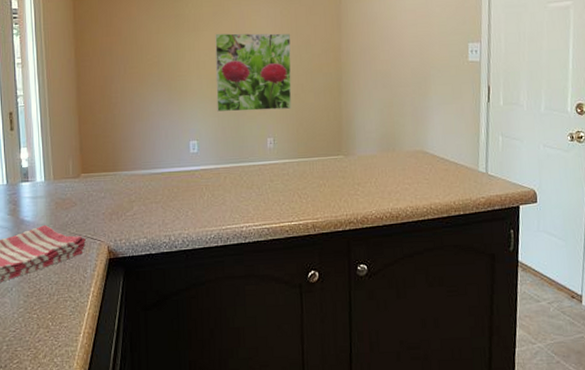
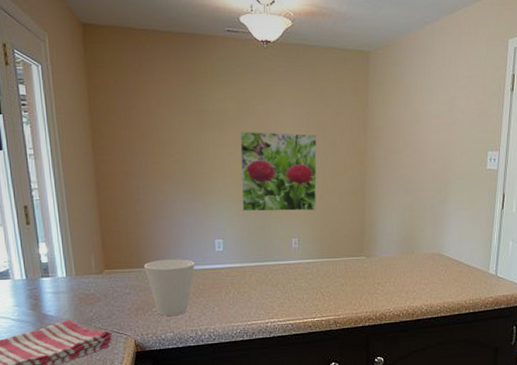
cup: none [119,161,170,221] -> present [143,259,195,316]

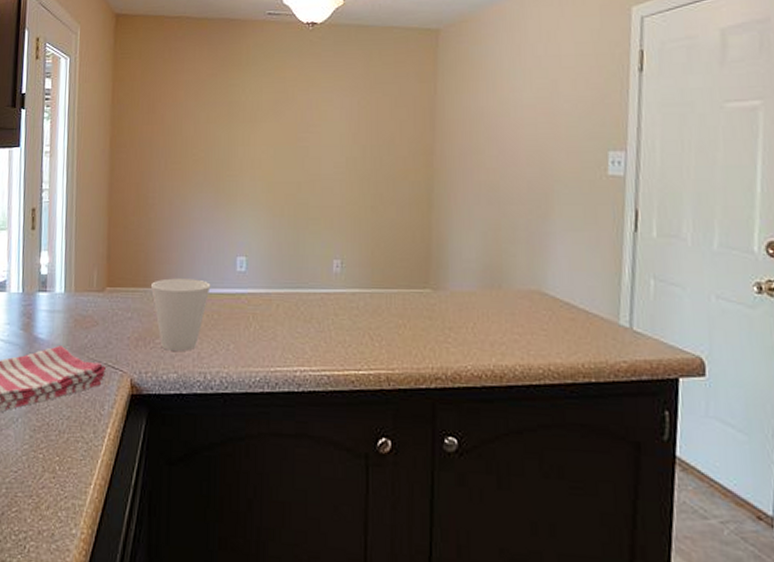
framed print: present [240,131,317,212] -> none [273,125,370,224]

